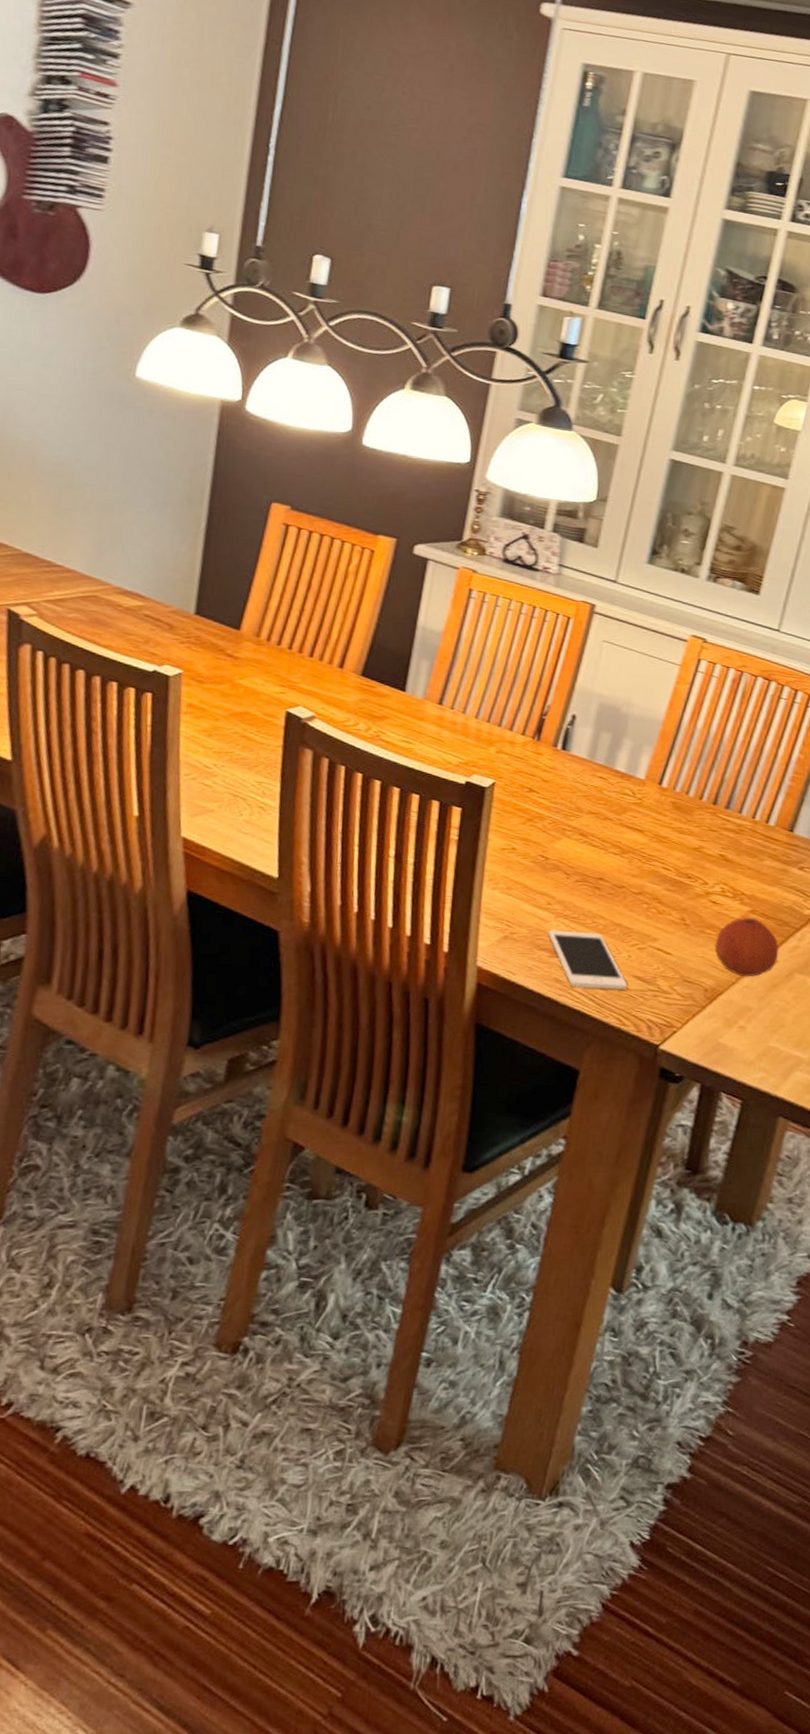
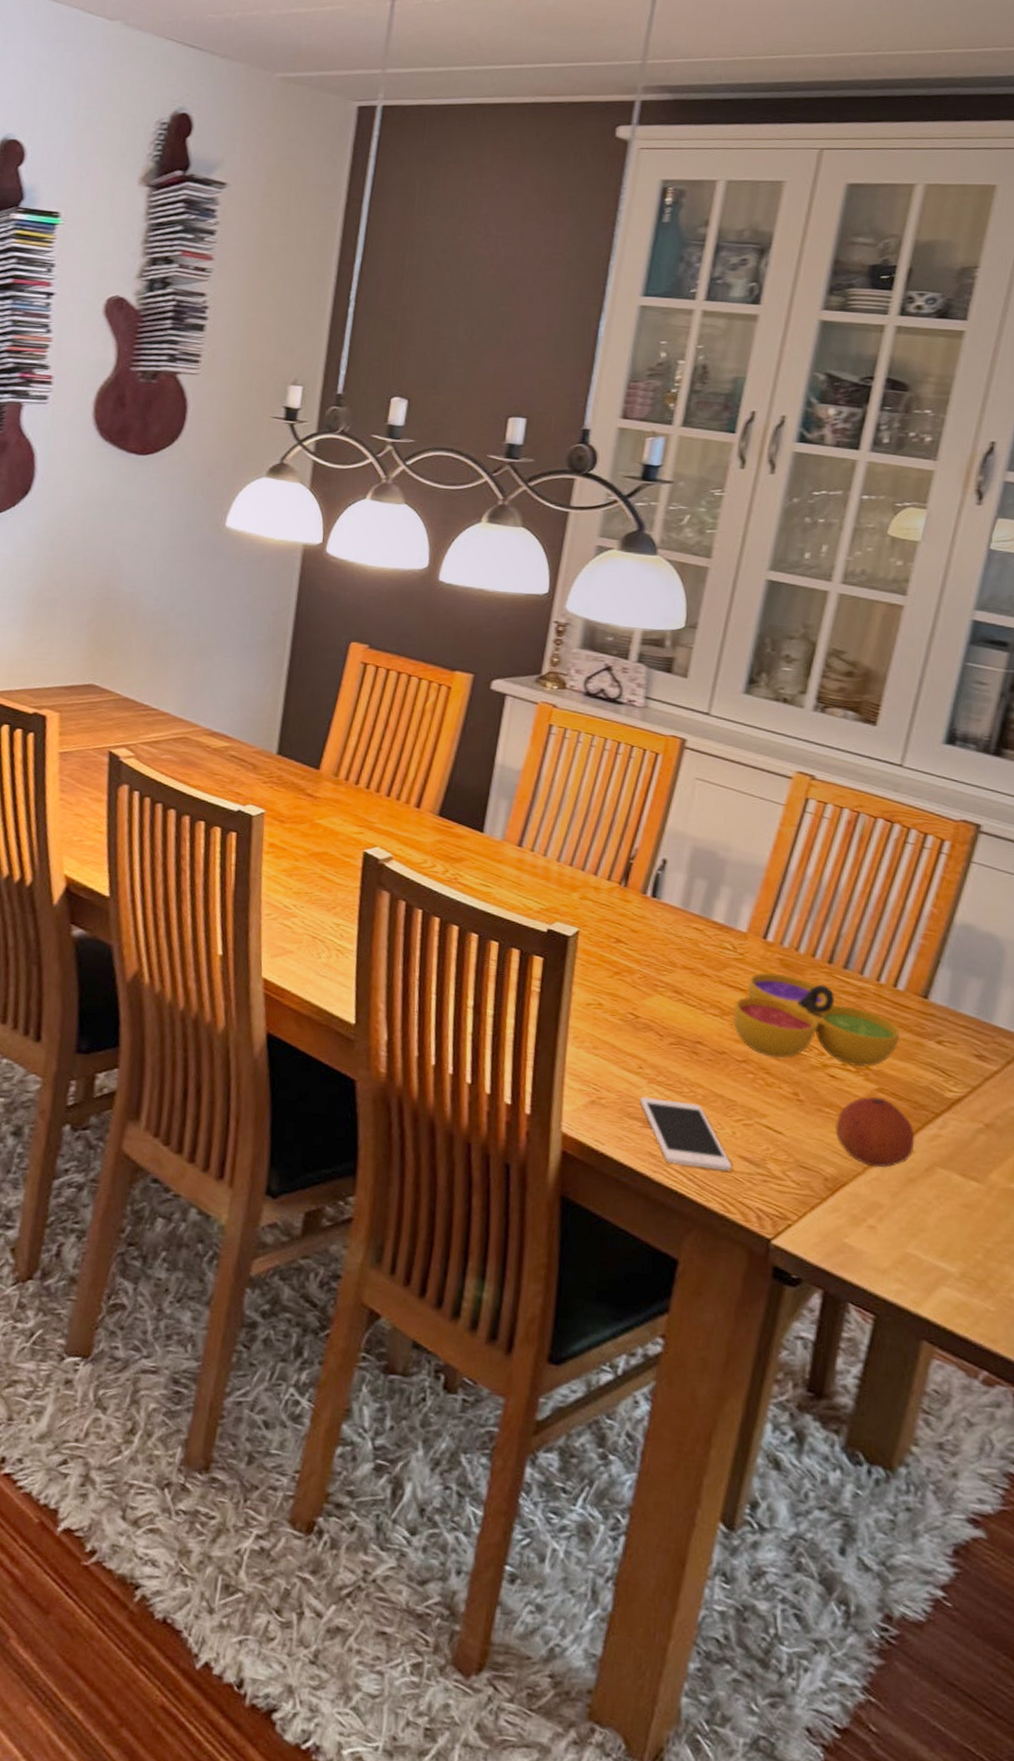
decorative bowl: none [631,814,770,893] -> present [733,972,901,1067]

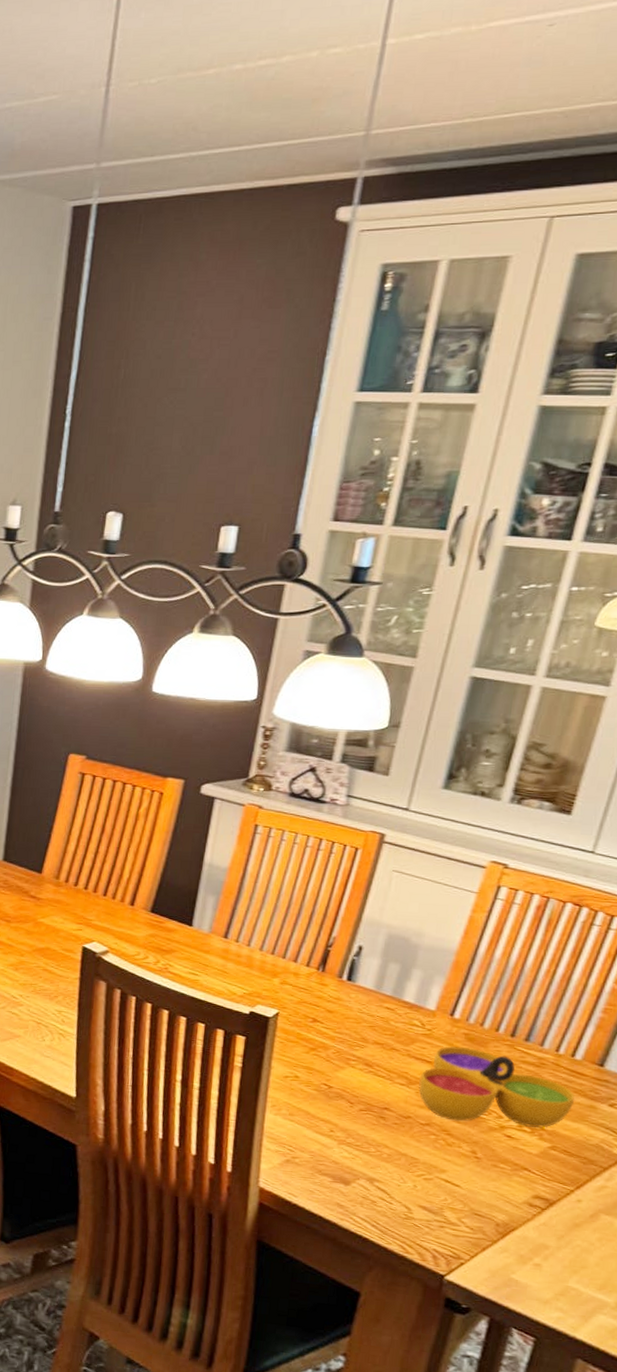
cell phone: present [639,1096,732,1172] -> none [330,1156,412,1219]
fruit: present [835,1097,915,1168] -> none [508,1154,583,1215]

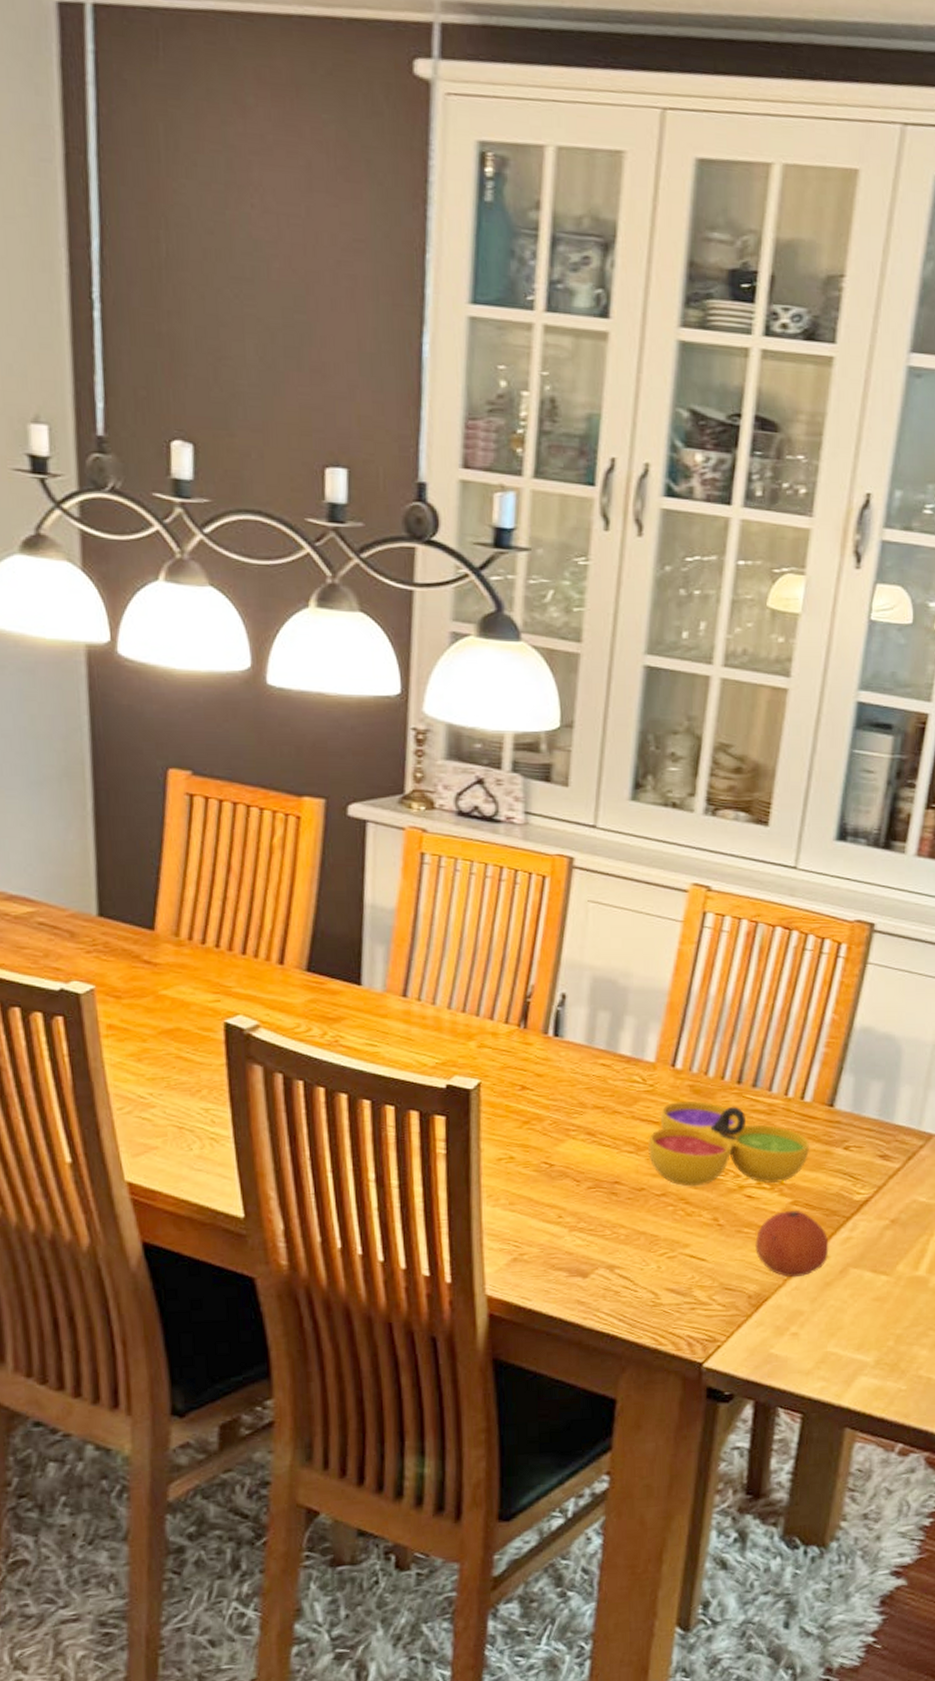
fruit: none [508,1154,583,1215] -> present [755,1211,829,1278]

